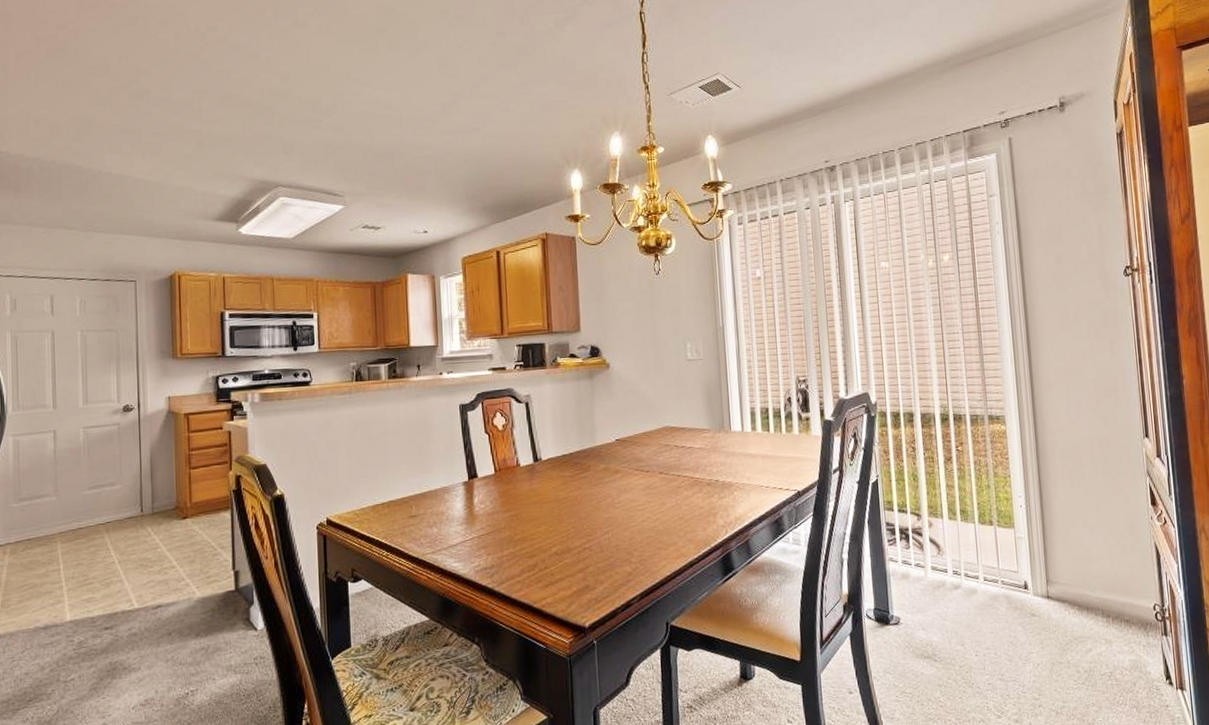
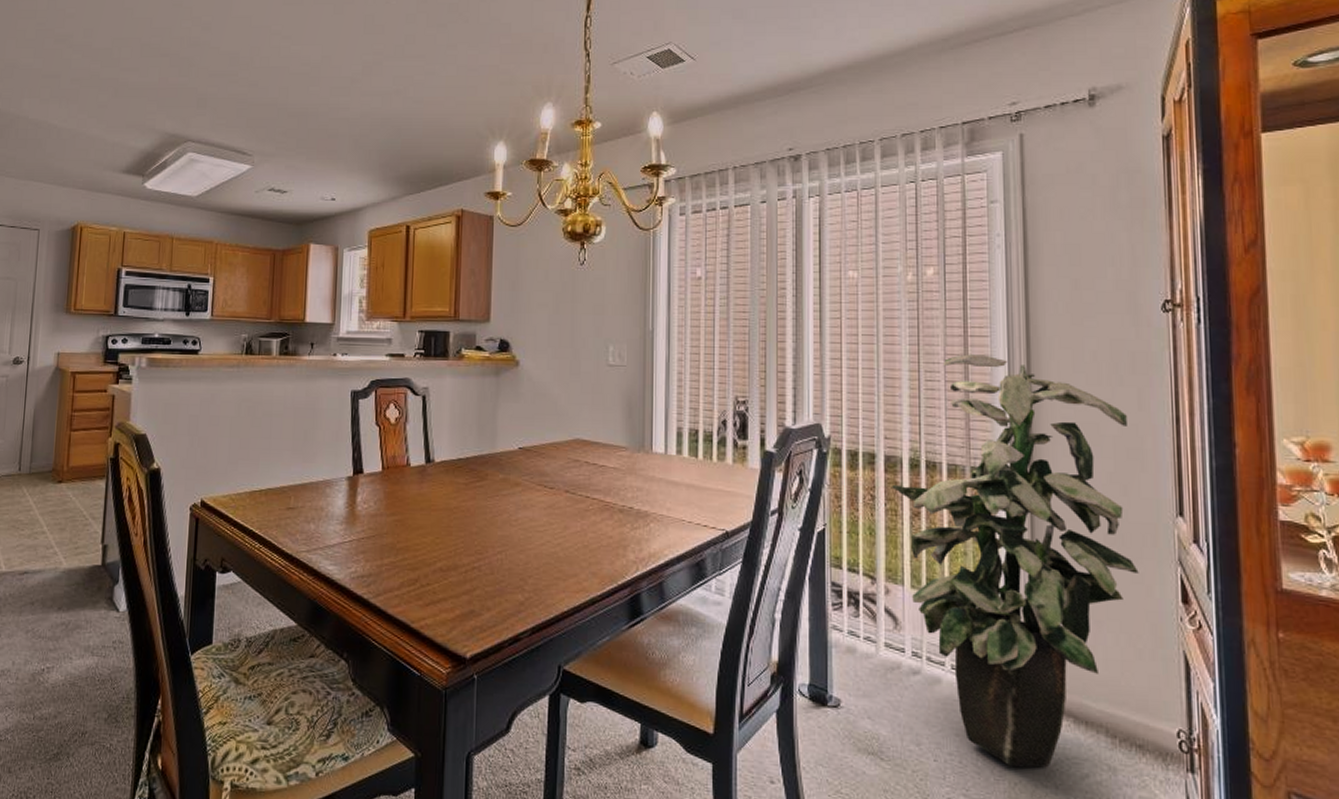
indoor plant: none [927,323,1119,651] -> present [891,354,1139,768]

